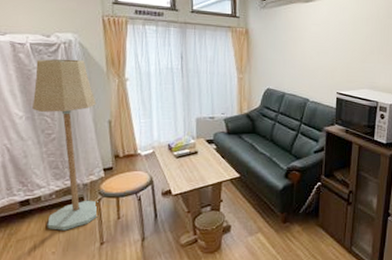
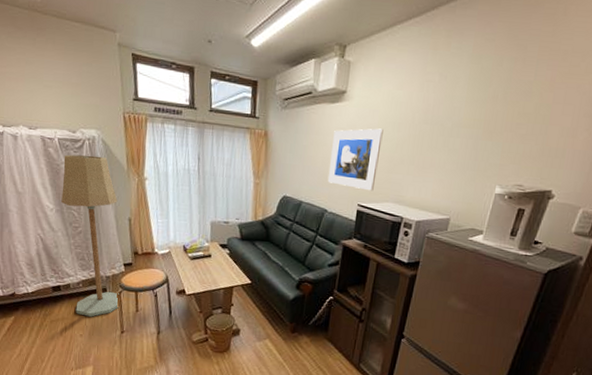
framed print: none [307,23,354,80] -> present [327,128,384,191]

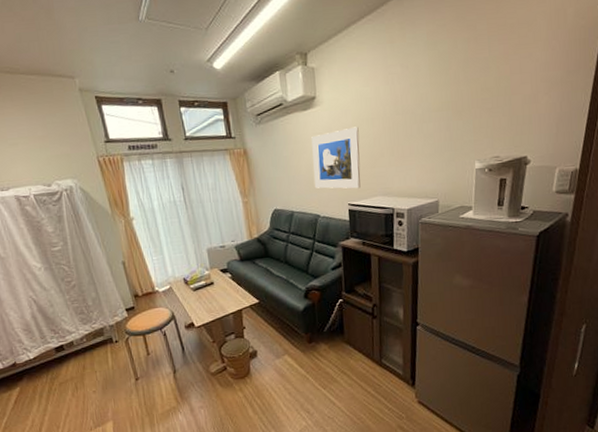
floor lamp: present [61,154,120,317] -> none [43,204,129,371]

